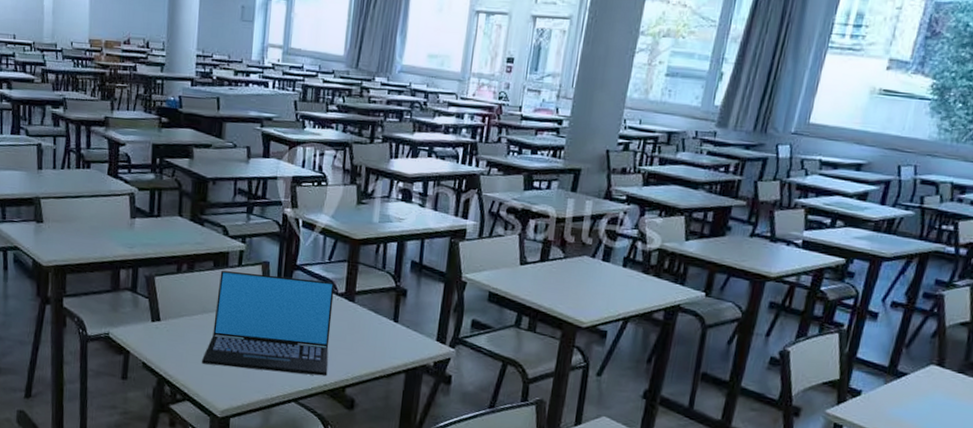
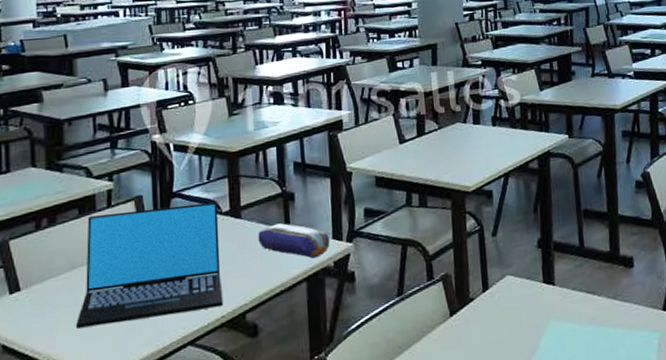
pencil case: none [367,315,433,355] -> present [258,223,330,259]

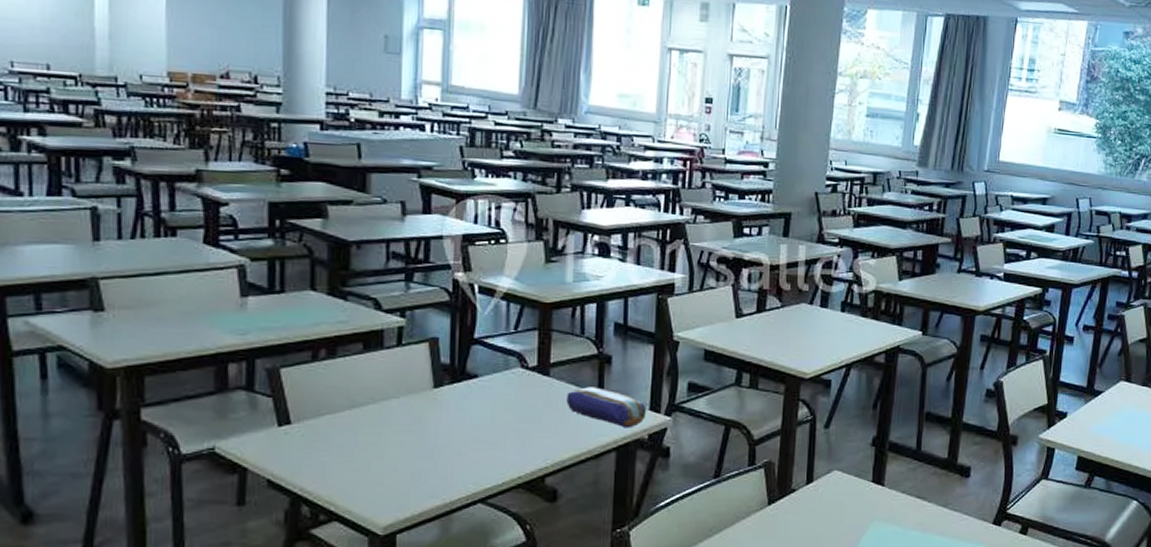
laptop: present [76,202,224,329] -> none [353,352,524,471]

